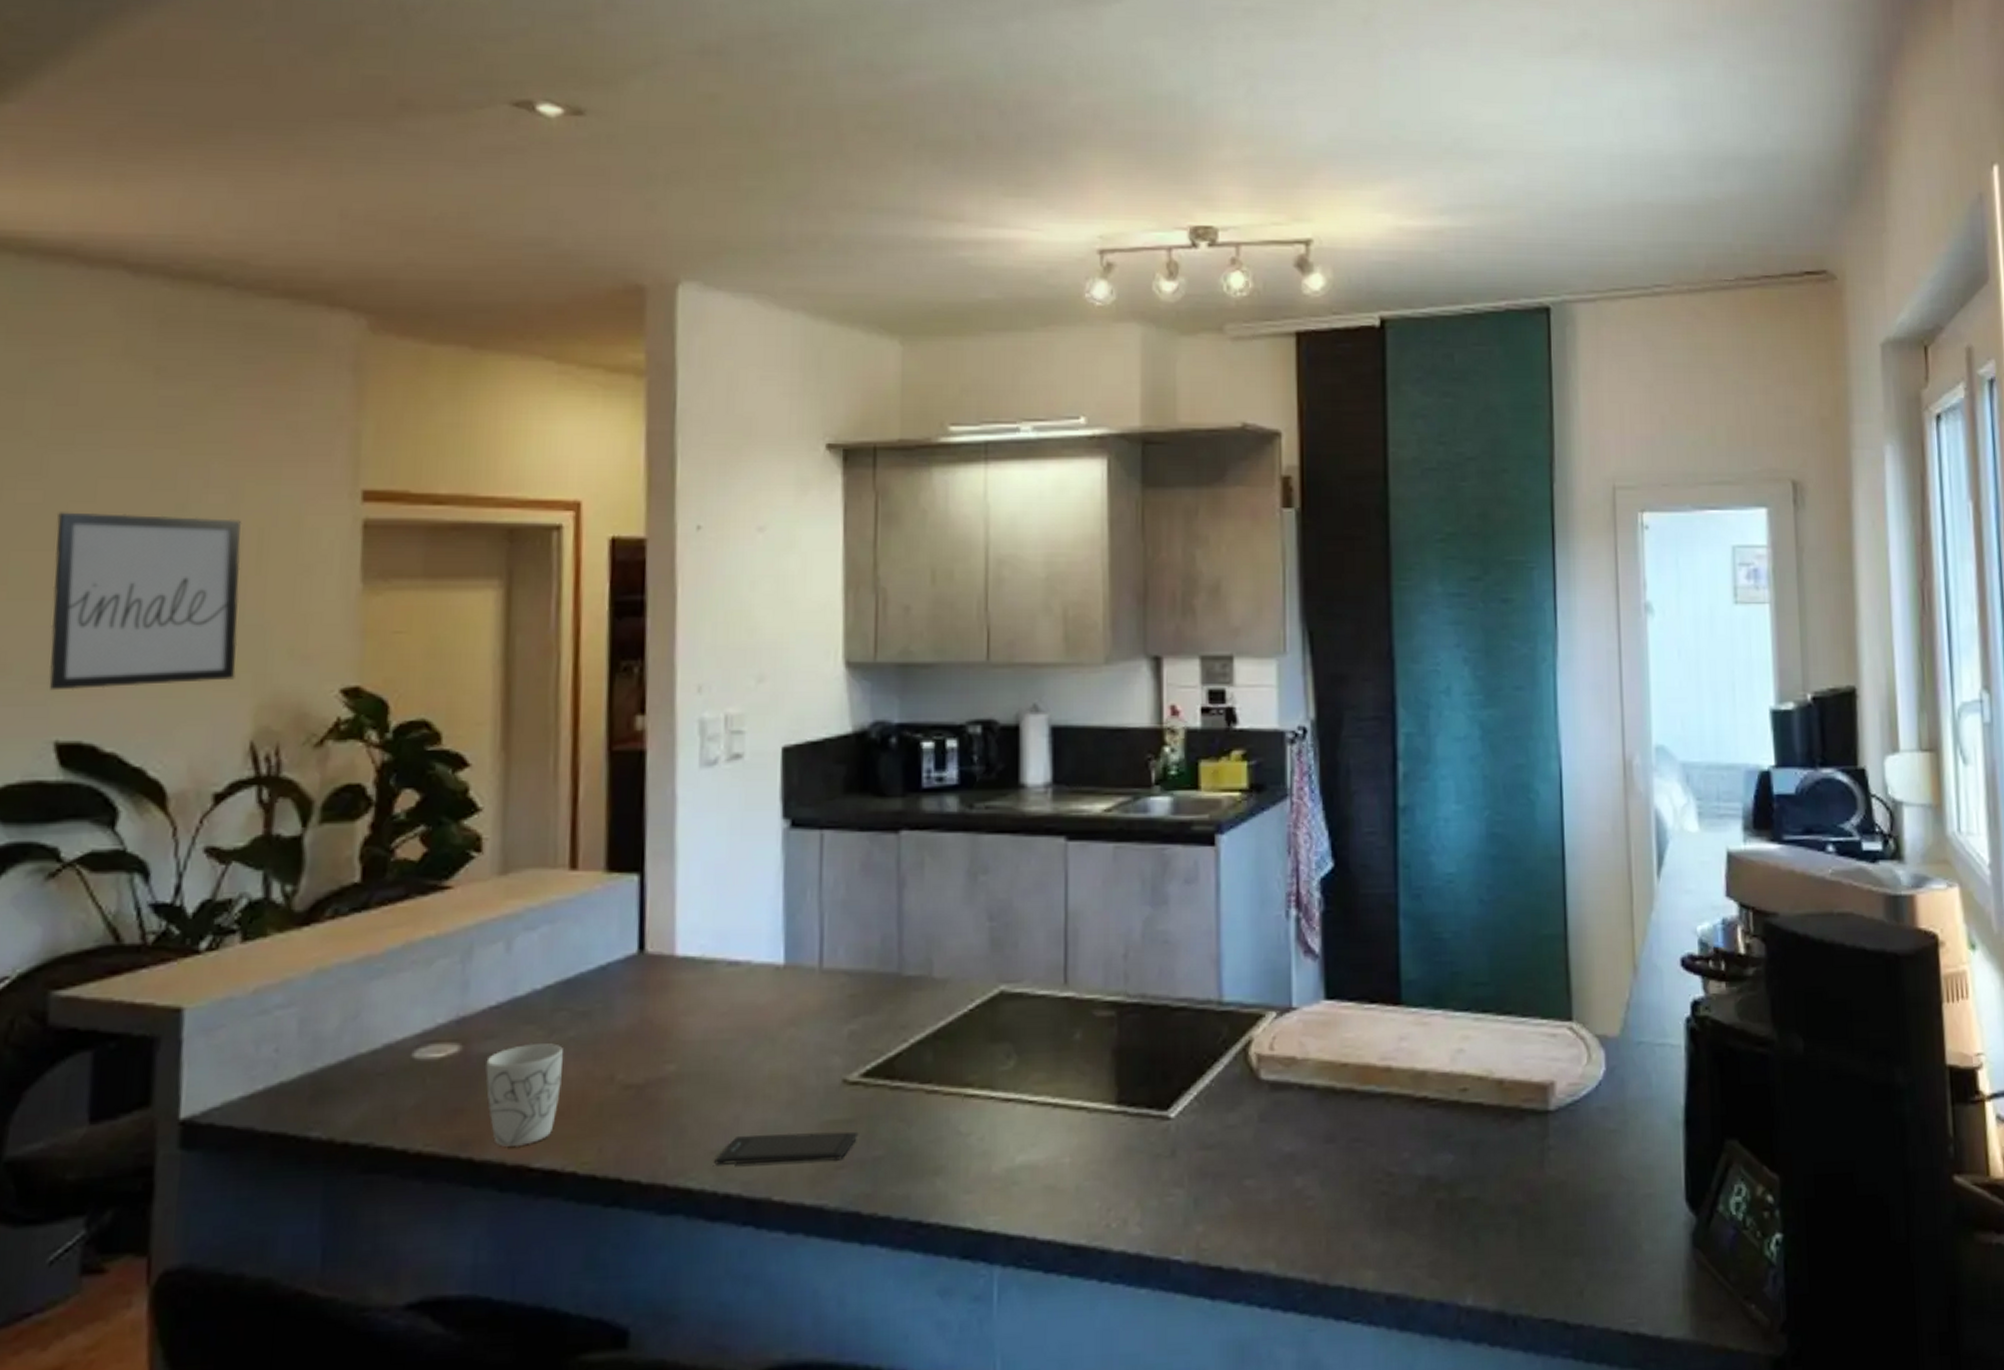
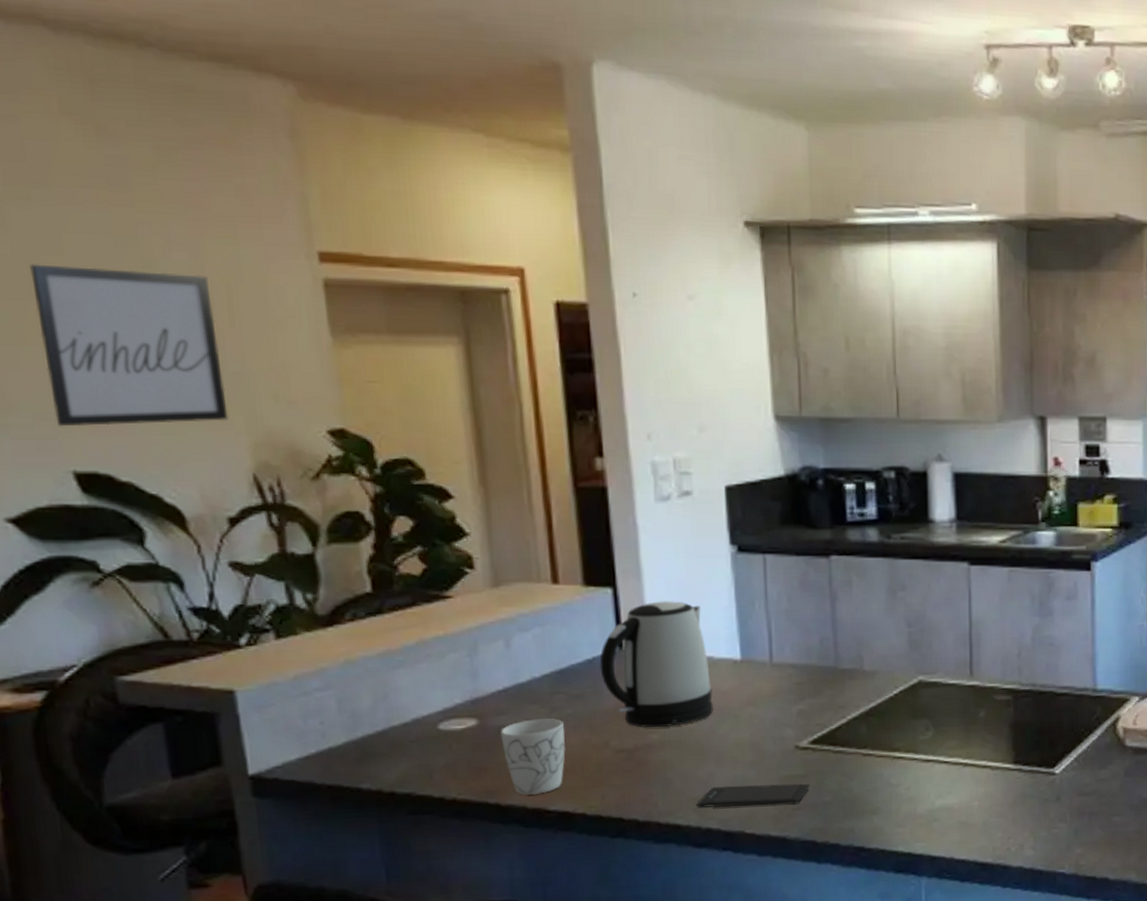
kettle: none [614,889,747,1055] -> present [599,600,714,727]

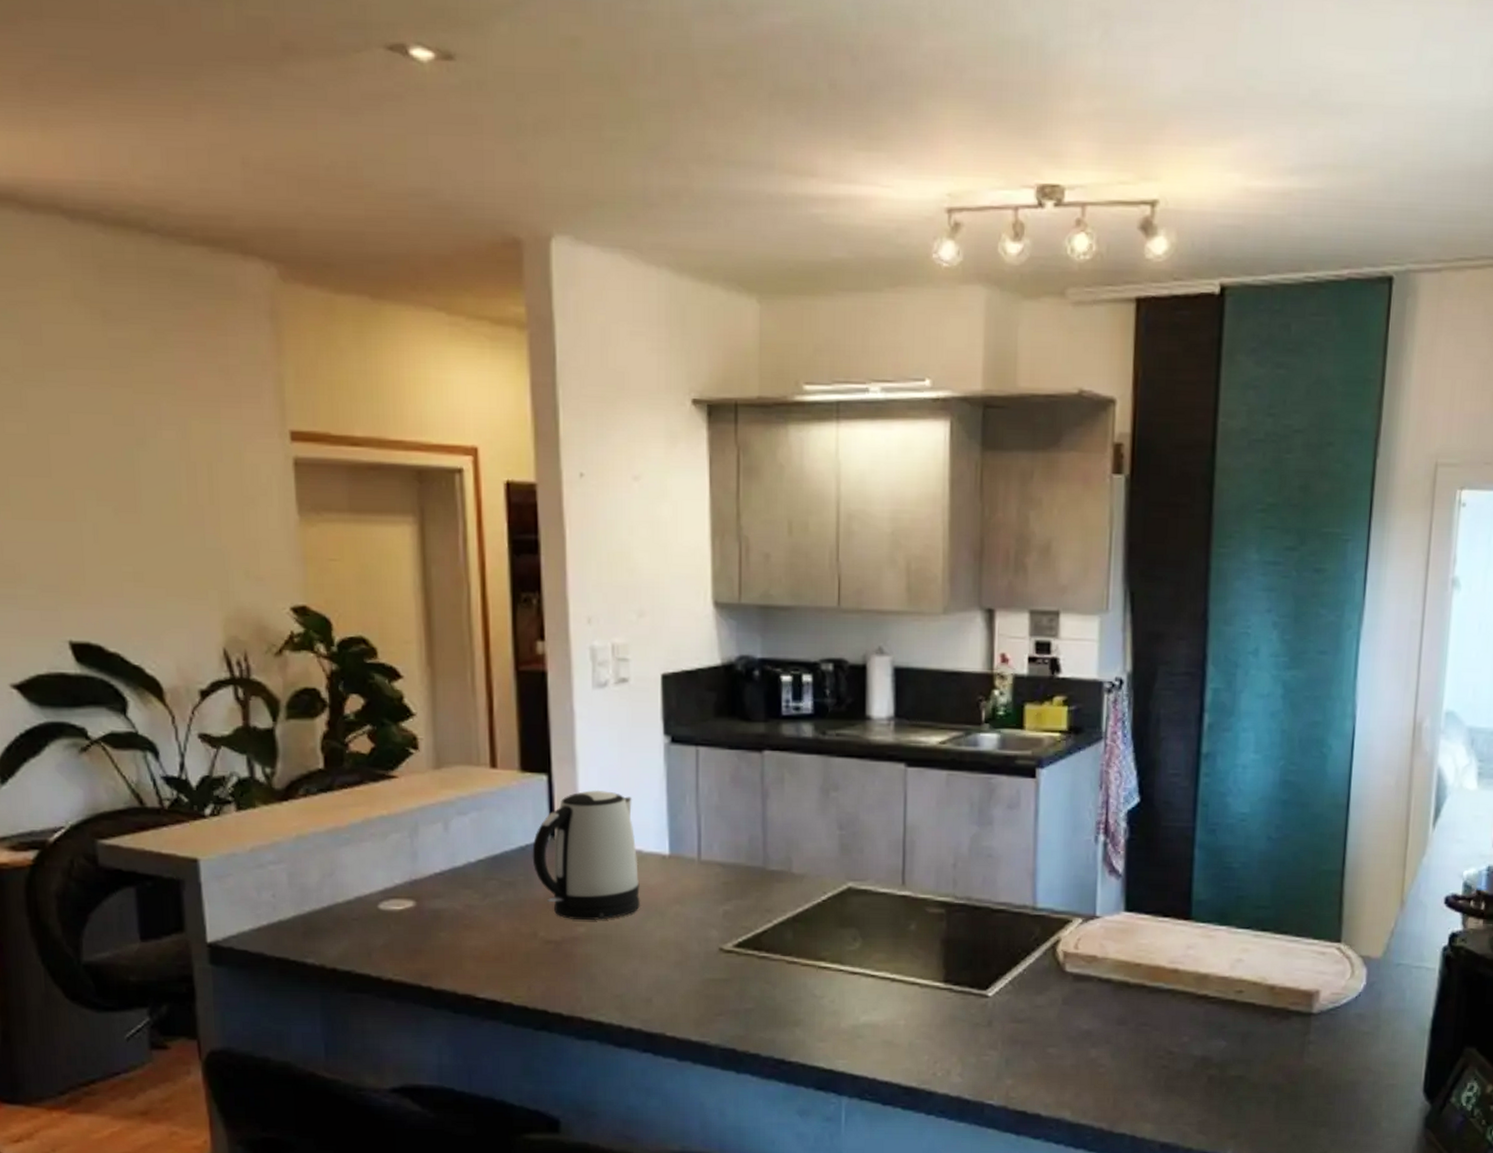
wall art: present [30,264,229,427] -> none [41,442,204,599]
mug: present [500,718,565,796] -> none [436,903,496,982]
smartphone: present [696,783,811,808] -> none [619,986,733,1009]

